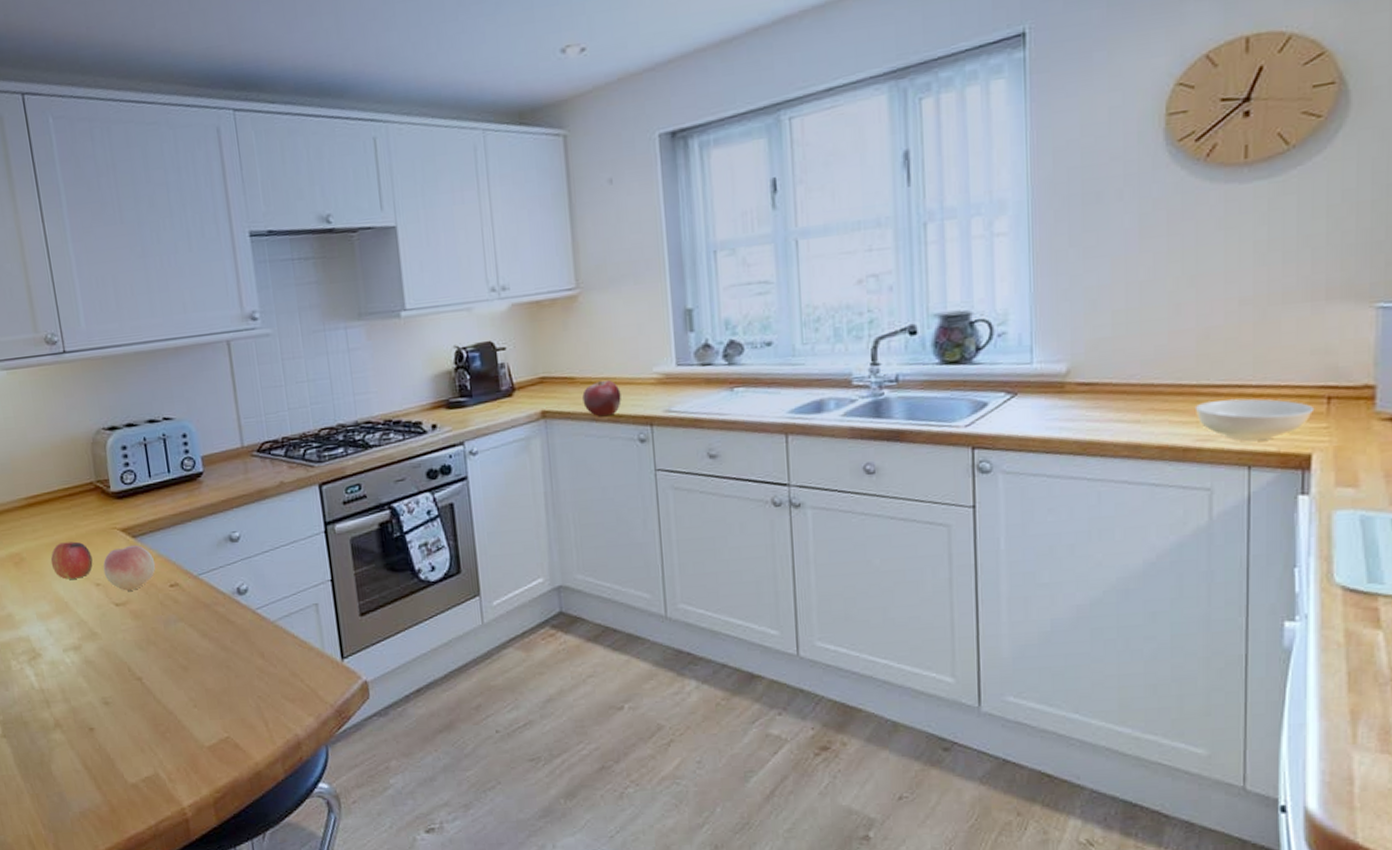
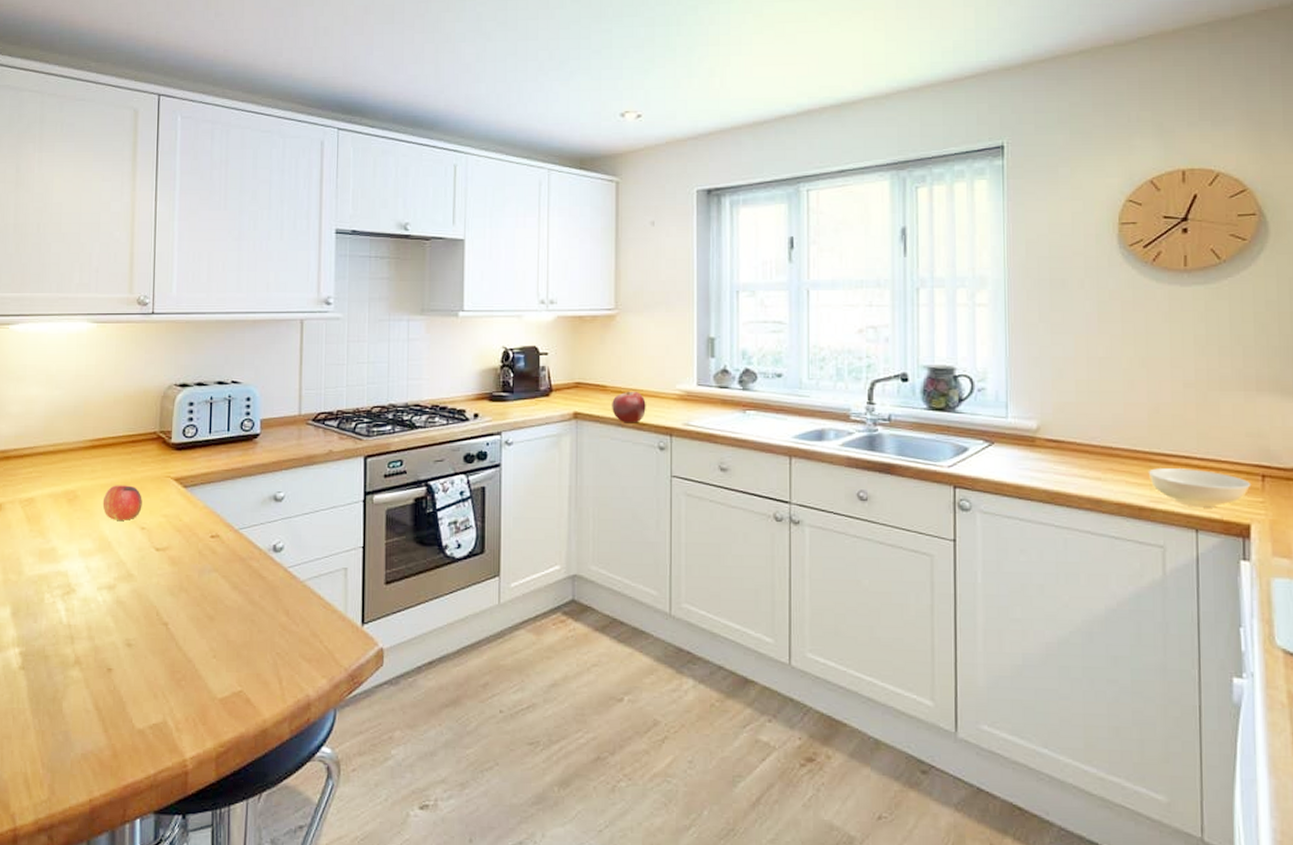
fruit: present [103,544,156,591] -> none [150,494,201,537]

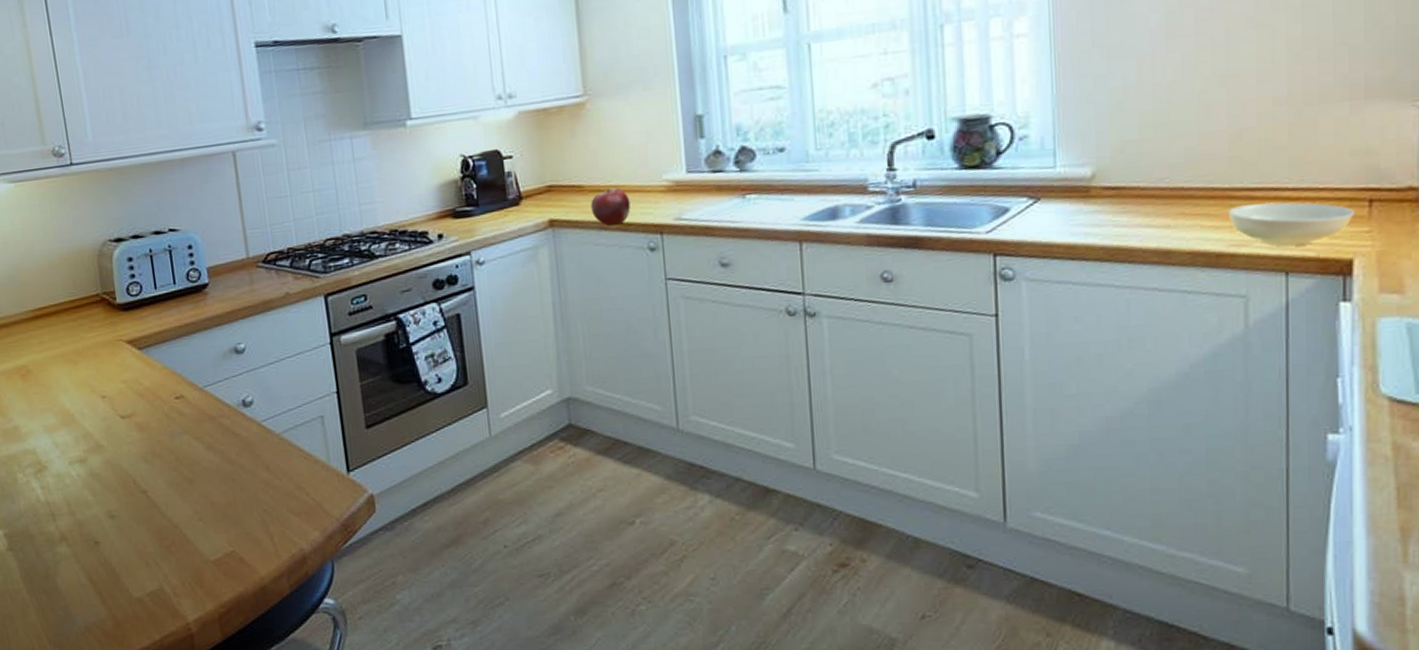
fruit: present [102,485,142,520] -> none [56,353,99,392]

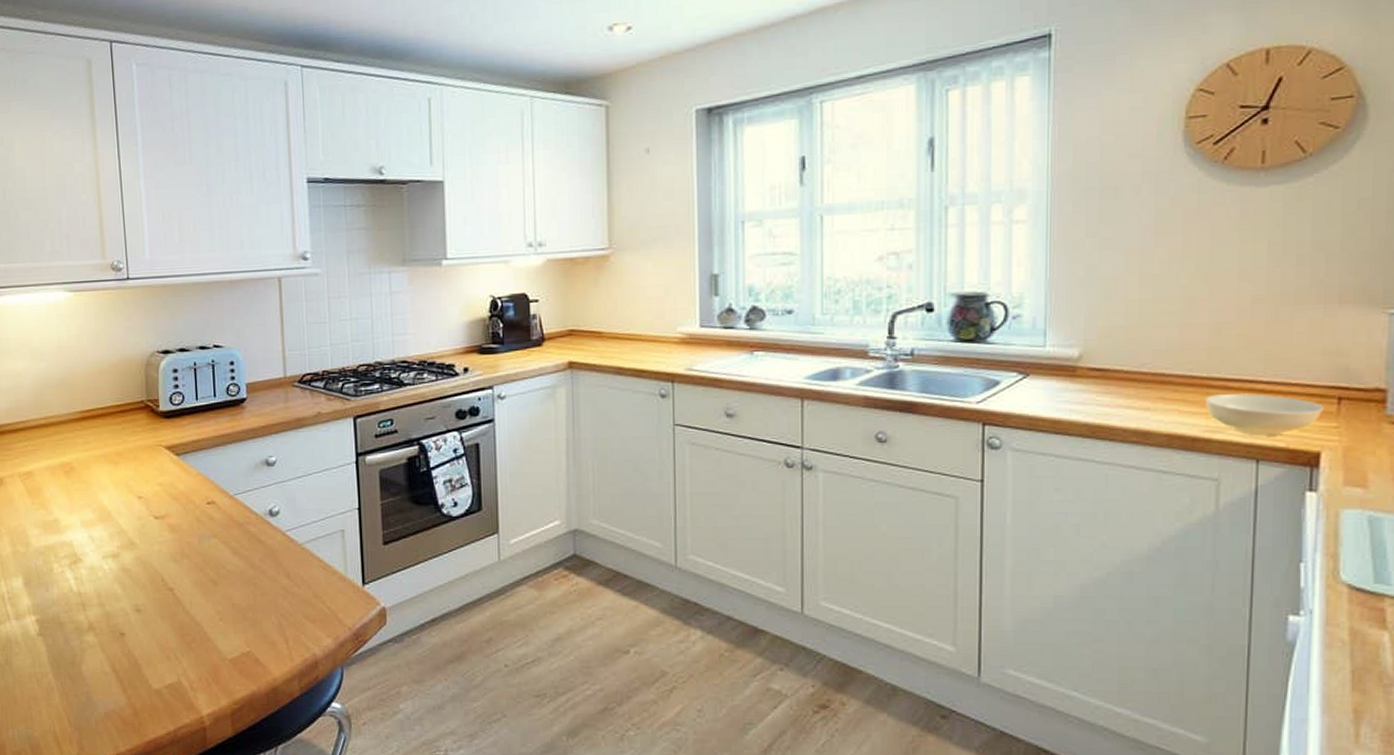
fruit: present [591,187,631,225] -> none [608,336,645,371]

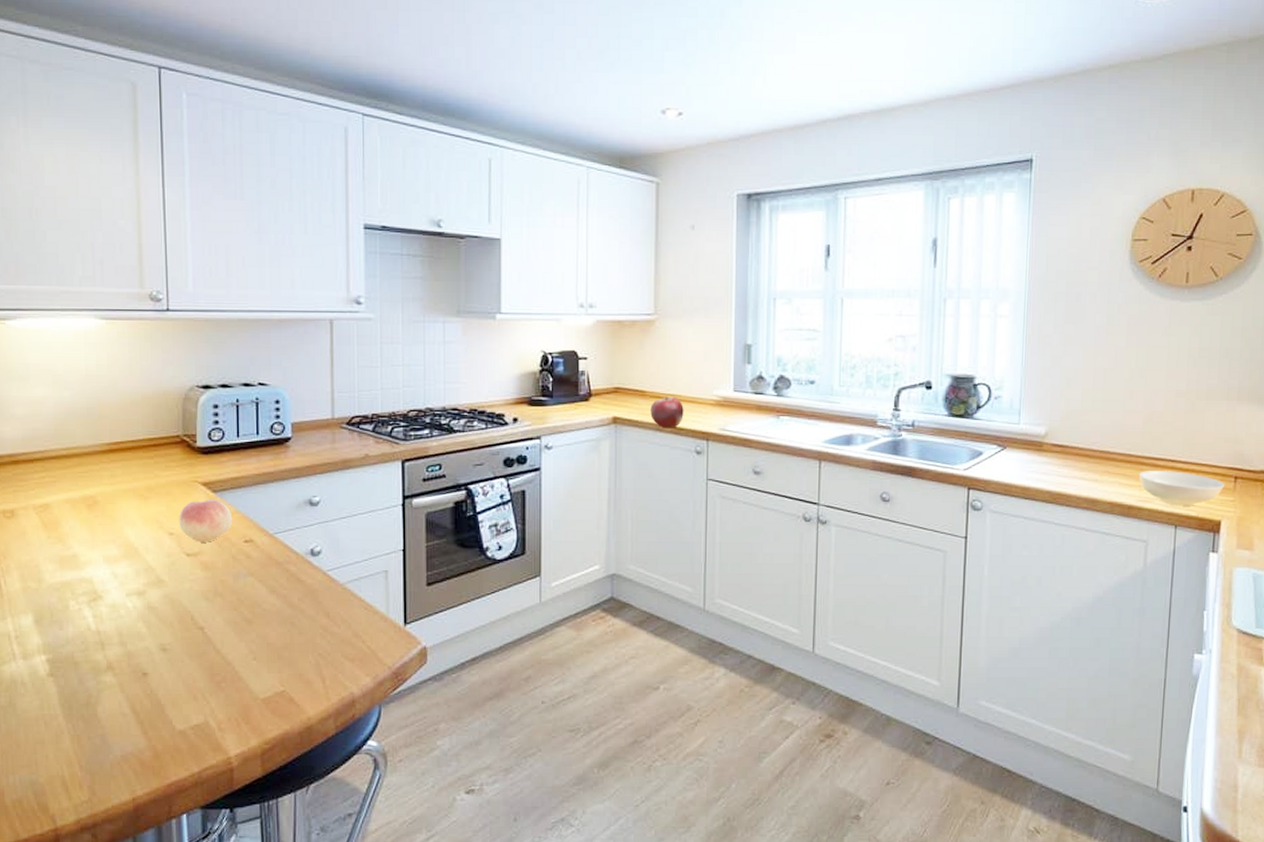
fruit: none [146,462,195,505] -> present [179,499,233,542]
fruit: none [608,336,645,371] -> present [650,396,684,428]

